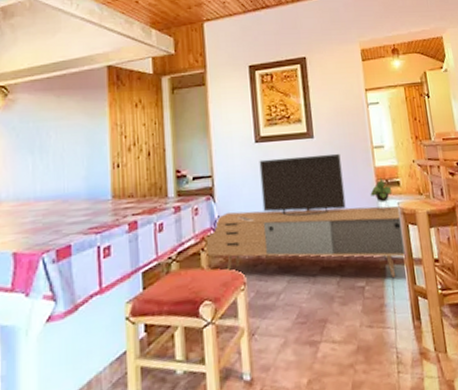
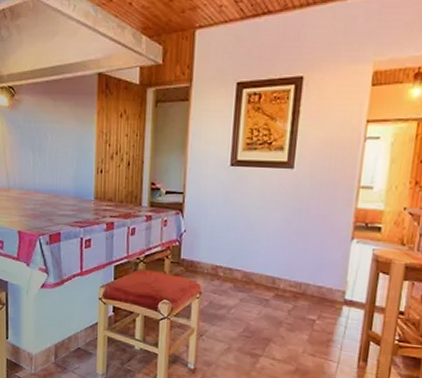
media console: present [204,153,405,278] -> none [169,184,373,319]

